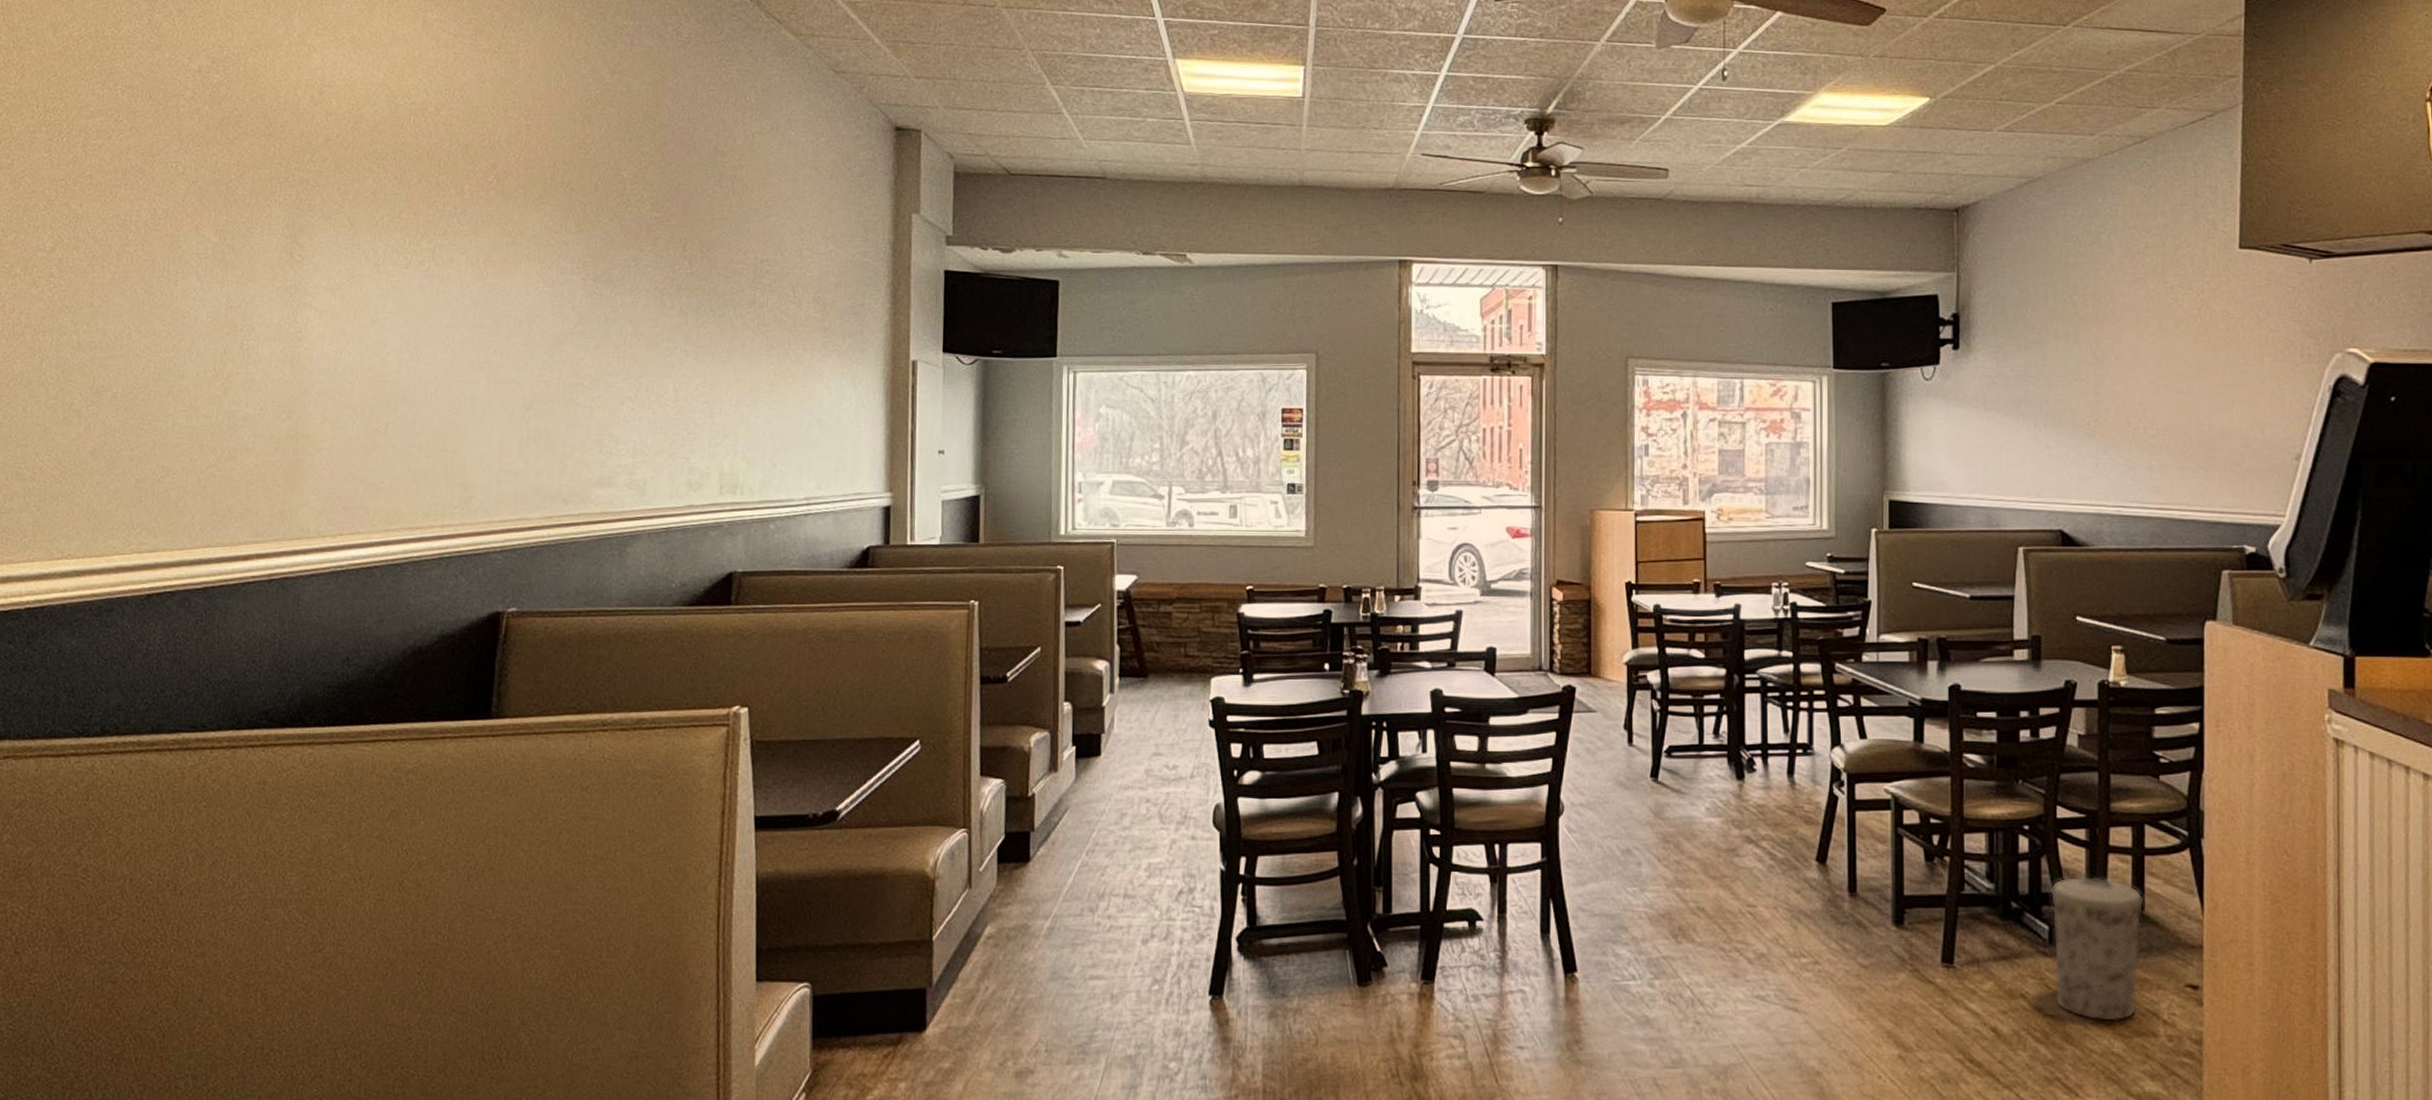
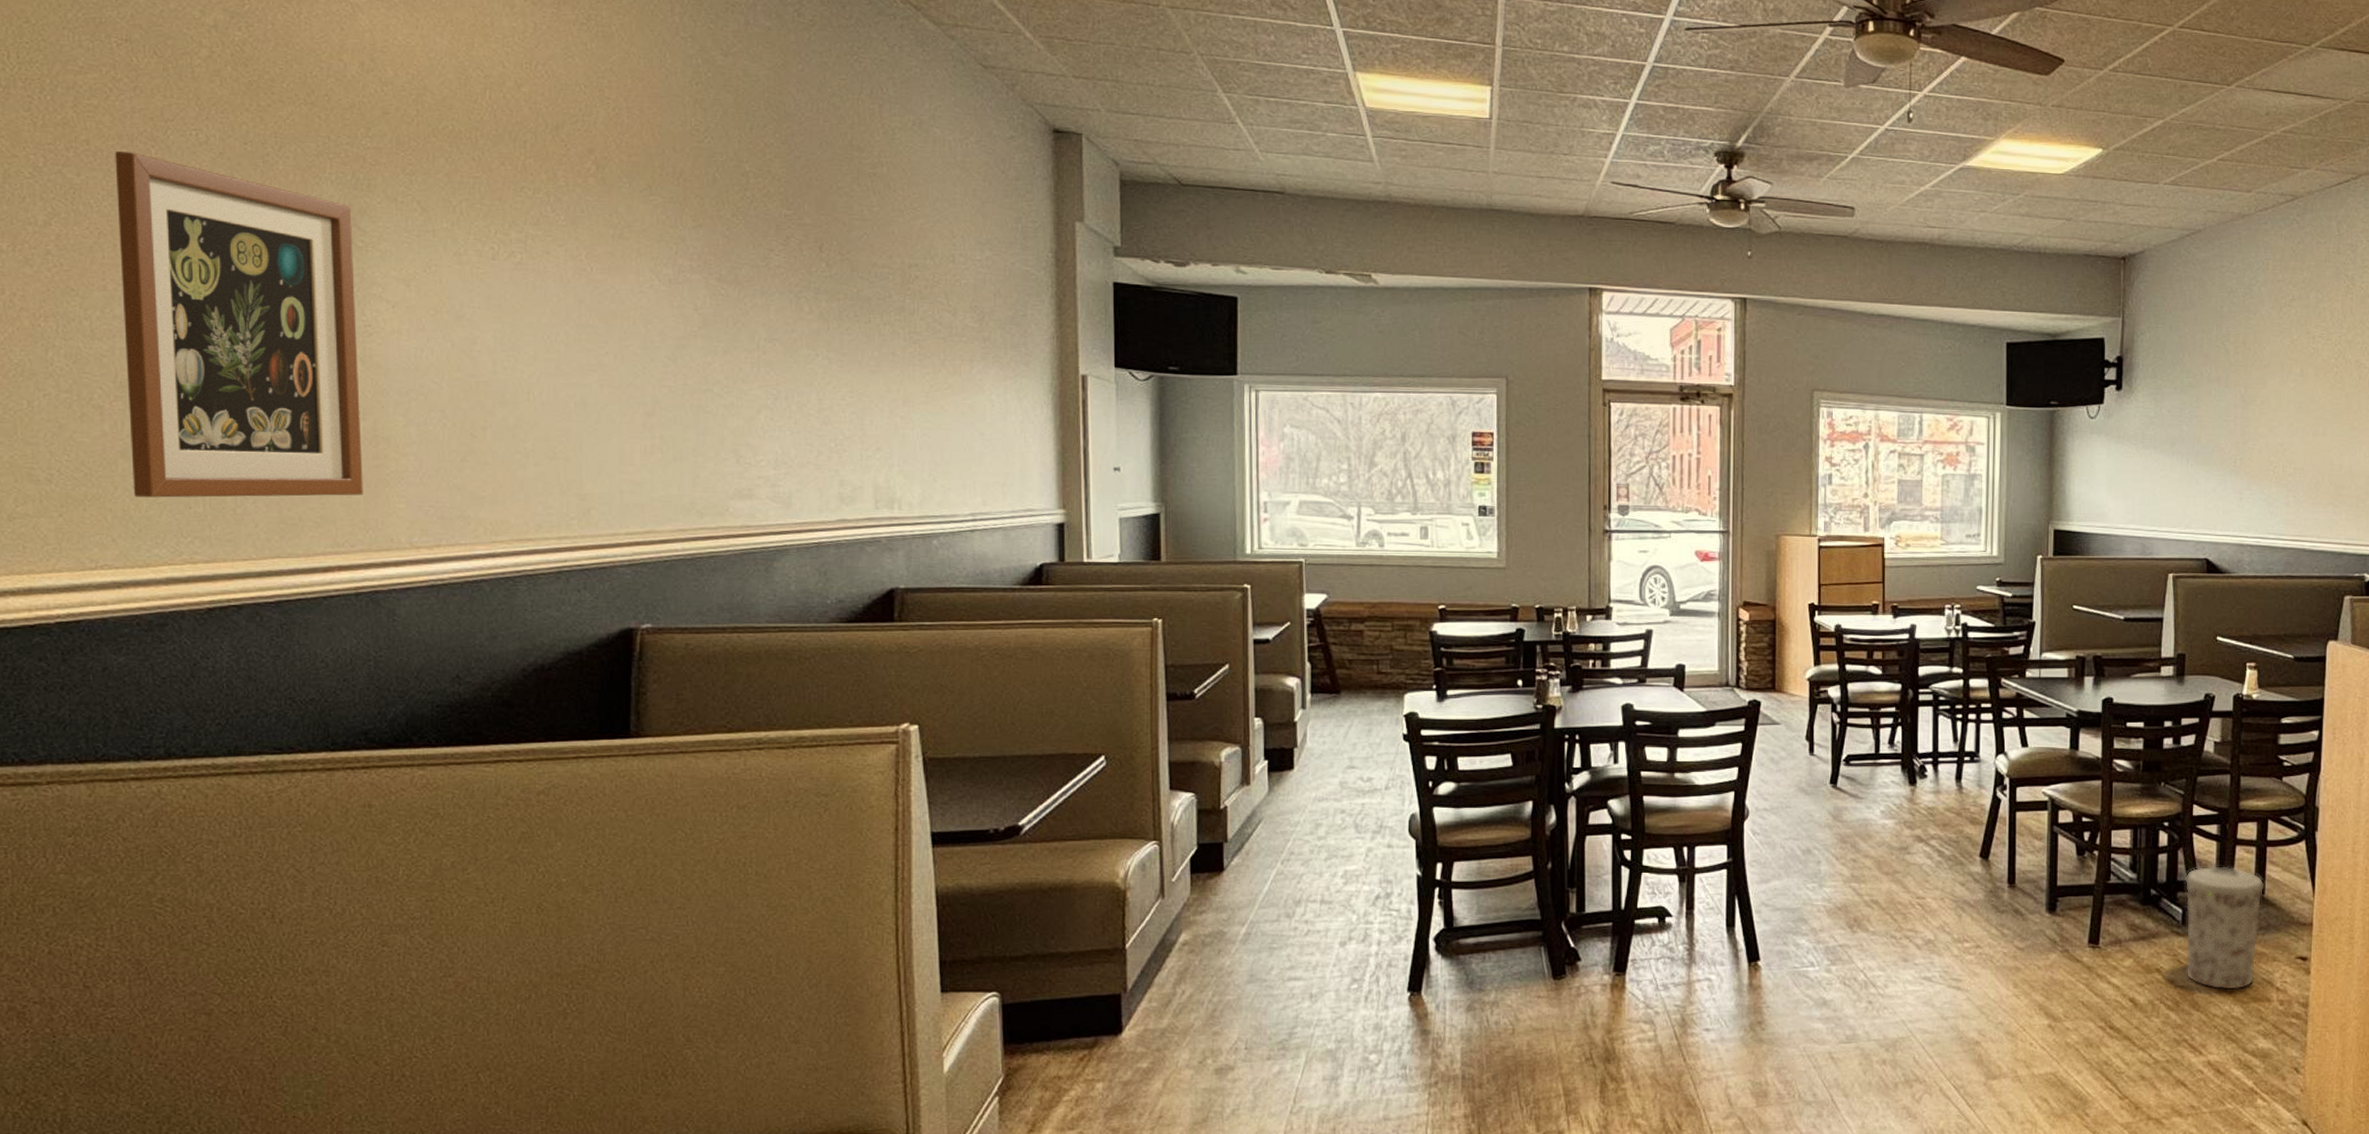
wall art: none [97,184,294,493] -> present [115,151,363,498]

